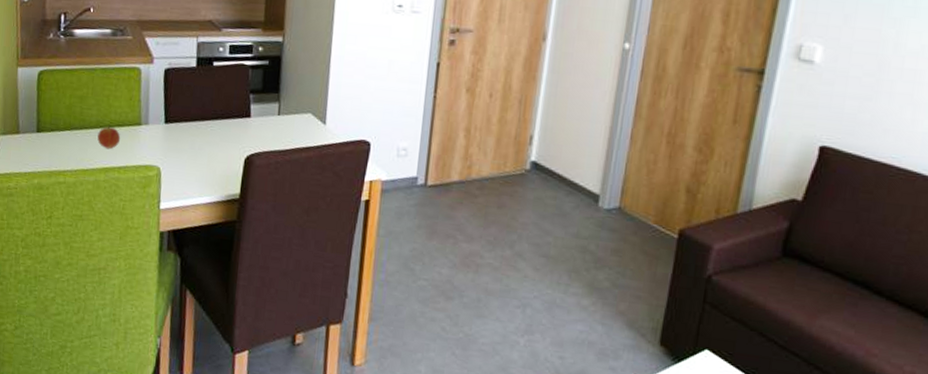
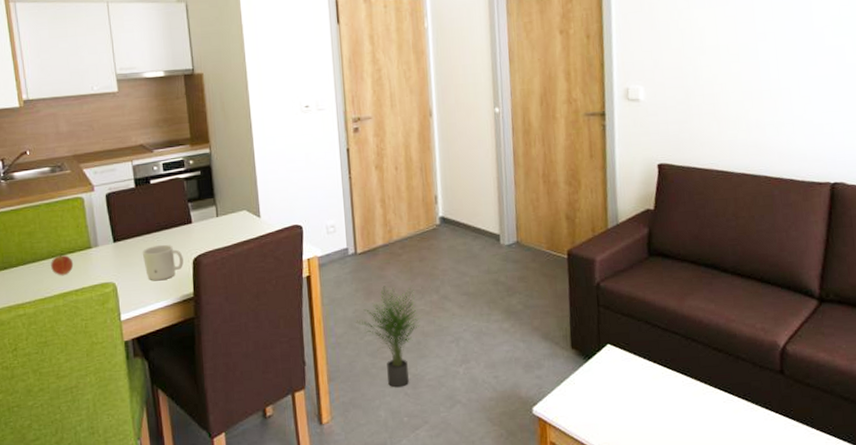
mug: none [192,134,235,174] -> present [142,244,184,281]
potted plant: none [411,228,490,345] -> present [356,286,423,388]

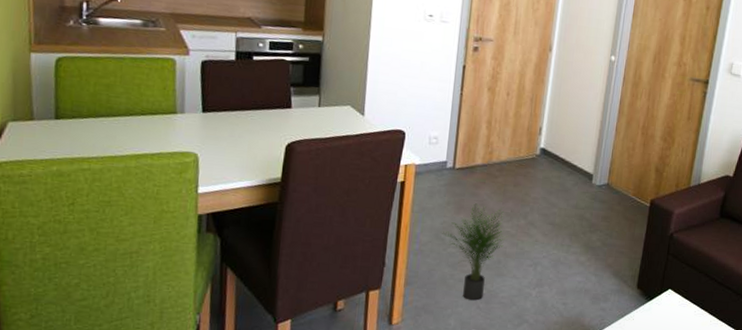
fruit: present [51,253,74,276] -> none [127,113,154,137]
mug: present [142,244,184,281] -> none [232,123,276,160]

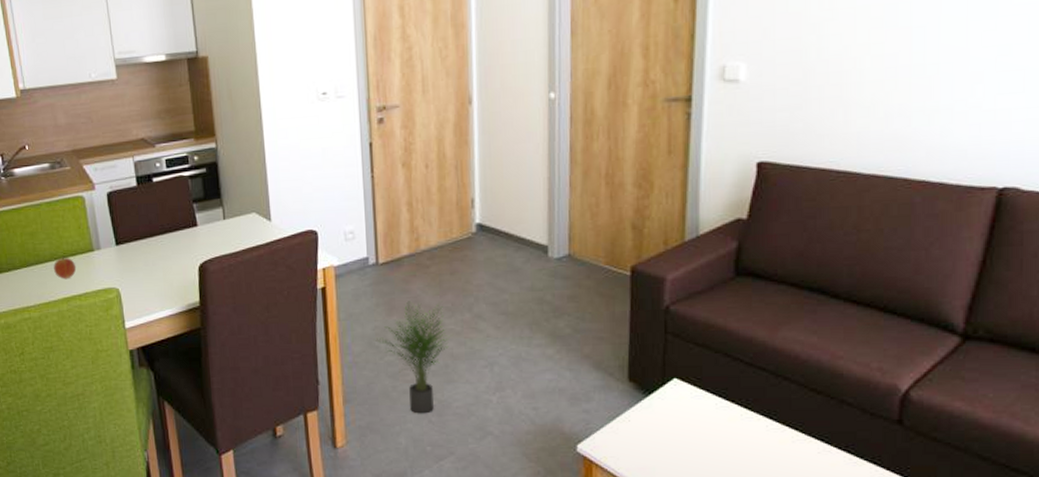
fruit: none [127,113,154,137] -> present [53,255,77,280]

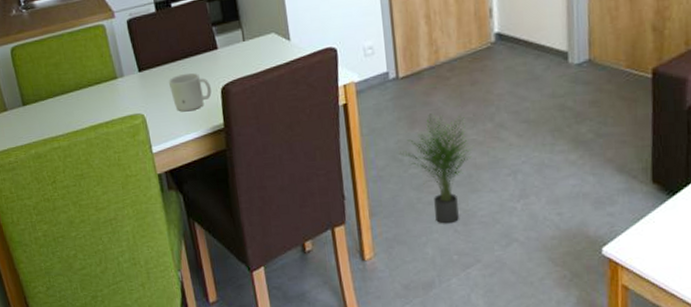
fruit: present [53,255,77,280] -> none [79,84,102,108]
mug: none [145,248,189,288] -> present [168,72,212,112]

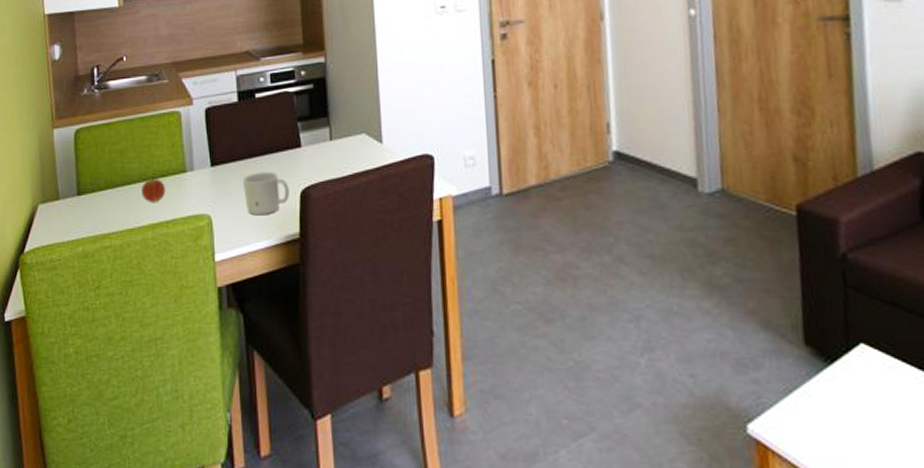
fruit: none [79,84,102,108] -> present [142,176,166,204]
potted plant: present [399,113,475,224] -> none [500,239,590,377]

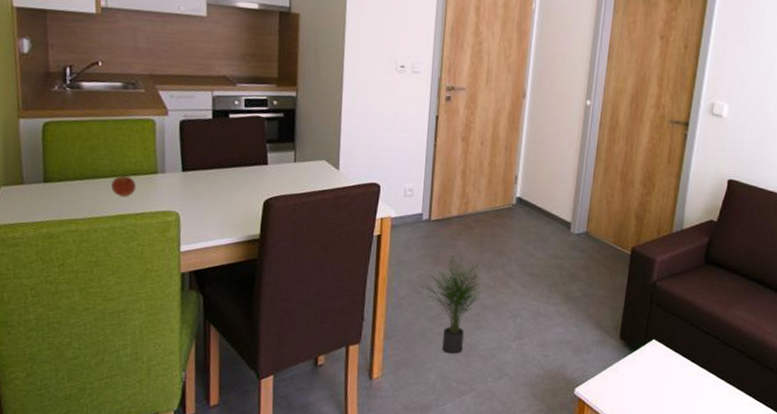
mug: present [242,171,289,216] -> none [211,181,254,218]
potted plant: none [500,239,590,377] -> present [419,255,486,354]

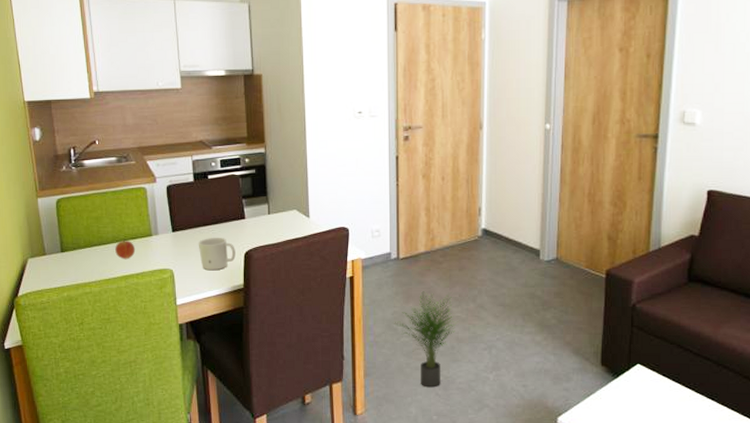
mug: none [211,181,254,218] -> present [198,237,236,271]

